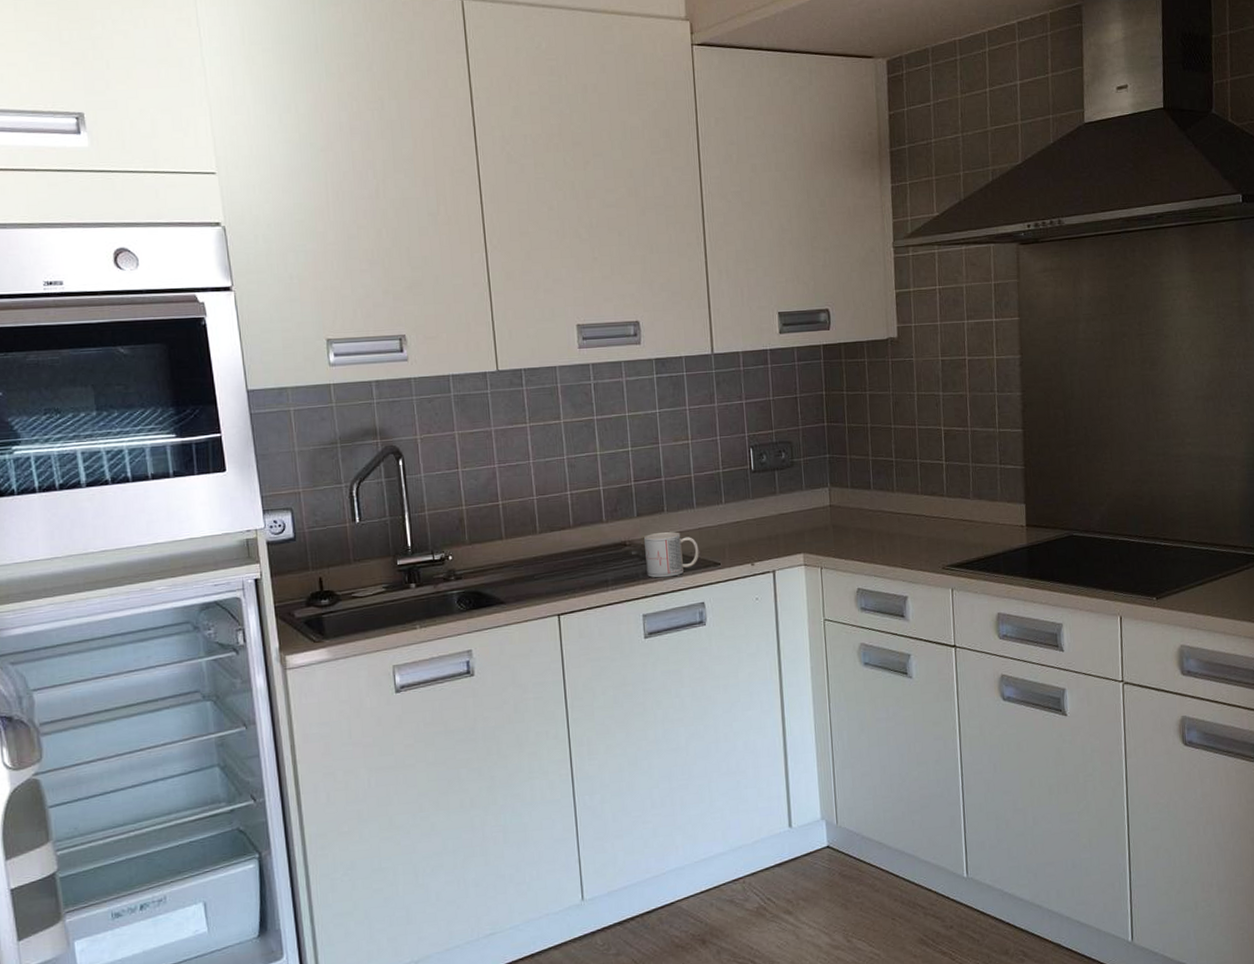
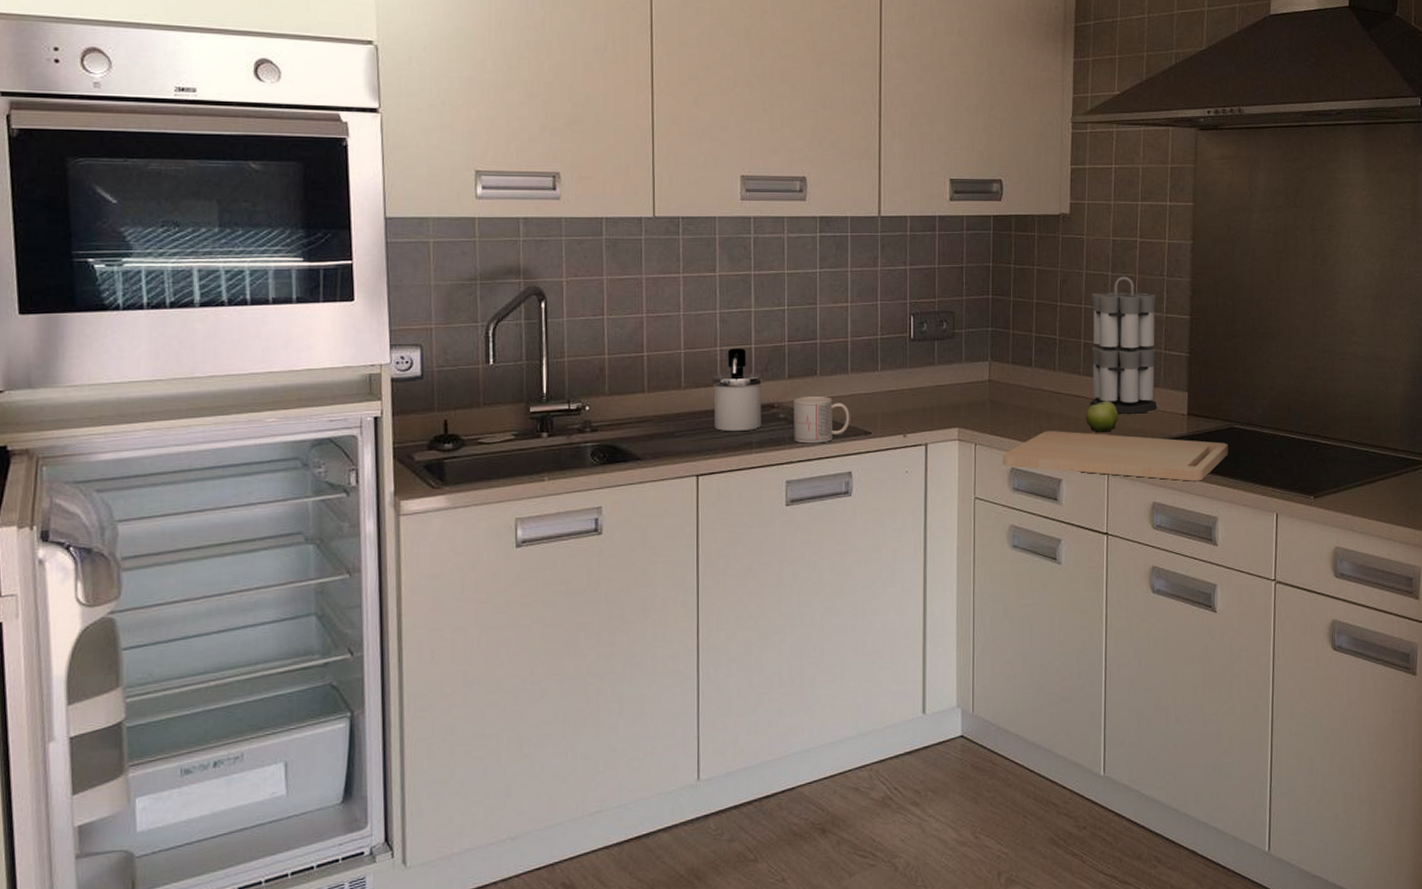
soap dispenser: none [565,491,616,572] -> present [712,348,763,432]
cutting board: none [848,550,1069,591] -> present [1003,431,1228,481]
spice rack: none [924,394,996,530] -> present [1090,276,1157,414]
fruit: none [926,517,958,549] -> present [1085,401,1118,432]

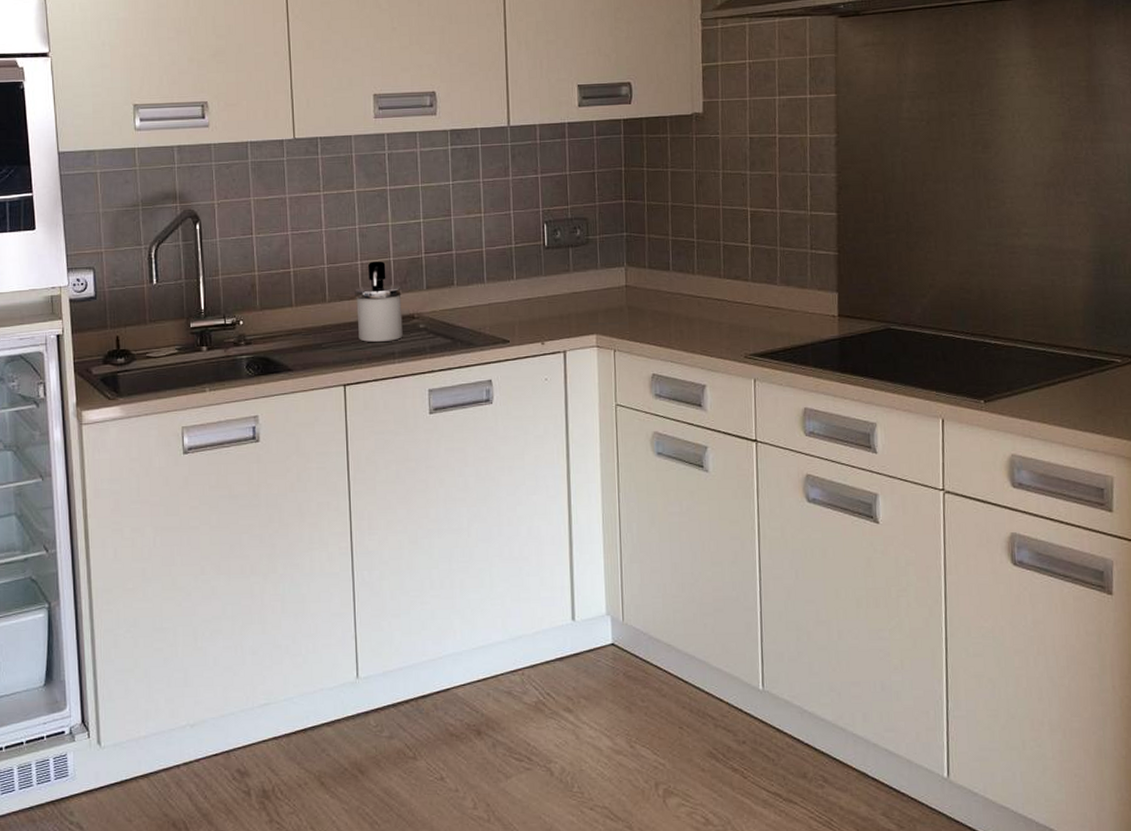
mug: present [793,397,850,444] -> none [432,306,488,353]
cutting board: present [1003,431,1228,481] -> none [643,335,885,386]
fruit: present [1085,401,1118,432] -> none [727,304,763,336]
spice rack: present [1090,276,1157,414] -> none [730,174,805,317]

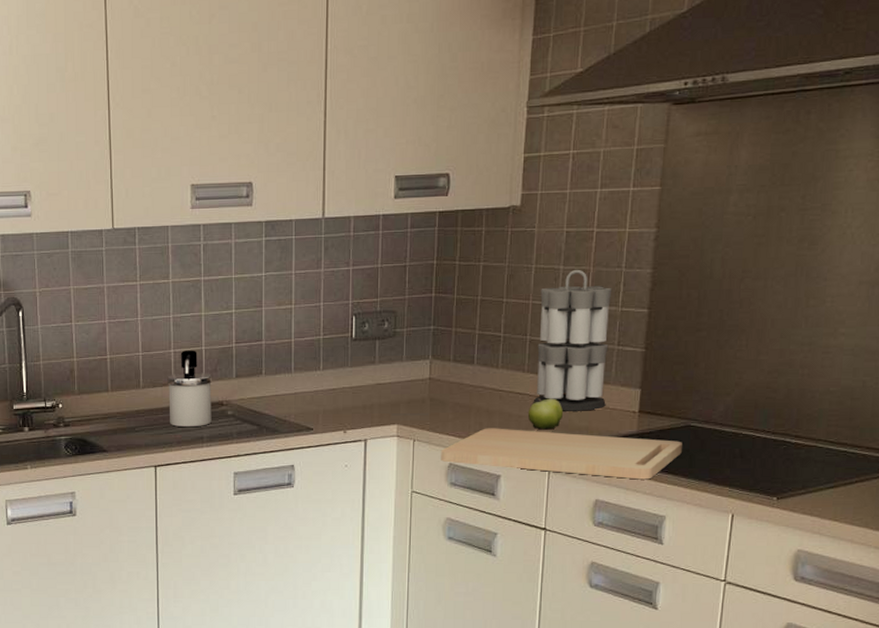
cutting board: none [643,335,885,386] -> present [441,428,682,480]
fruit: none [727,304,763,336] -> present [527,398,563,430]
spice rack: none [730,174,805,317] -> present [533,269,612,411]

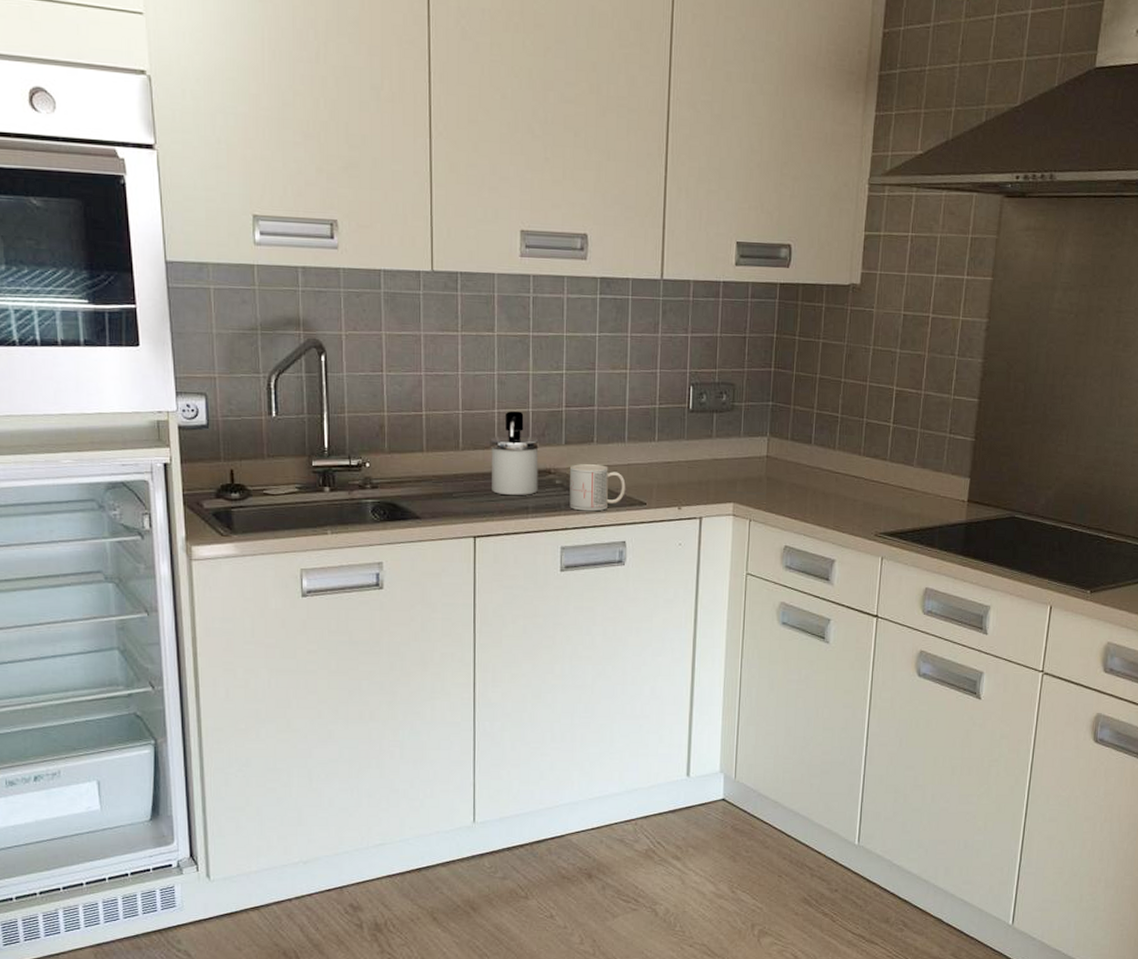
mug: none [240,395,293,439] -> present [569,464,626,512]
cutting board: present [441,428,682,480] -> none [776,510,1007,569]
fruit: present [527,398,563,430] -> none [862,483,897,515]
spice rack: present [533,269,612,411] -> none [868,353,946,498]

